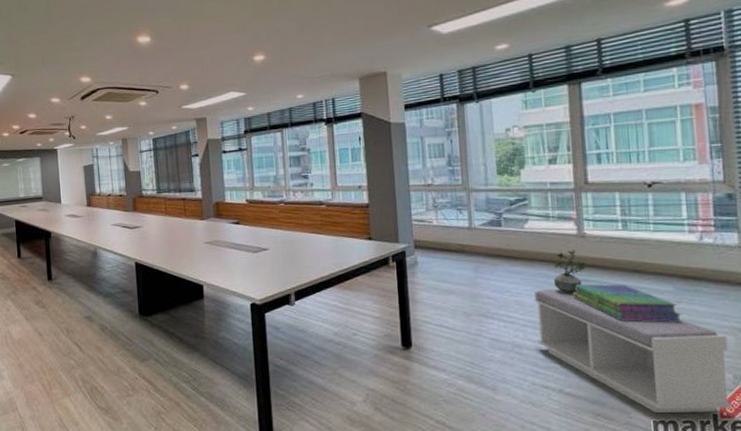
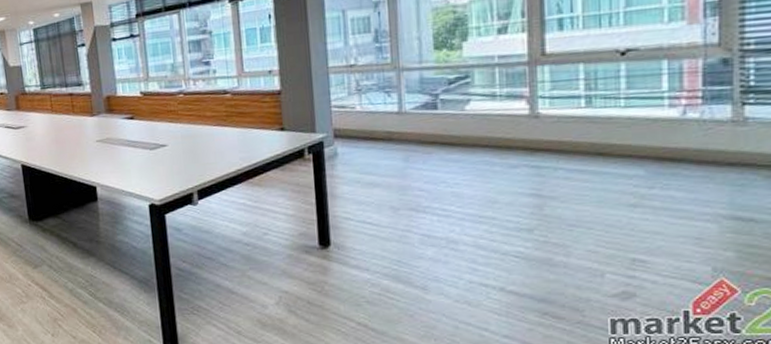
bench: present [534,288,732,413] -> none [475,176,709,310]
potted plant: present [553,250,587,294] -> none [498,133,539,183]
stack of books: present [573,284,683,322] -> none [521,170,654,211]

